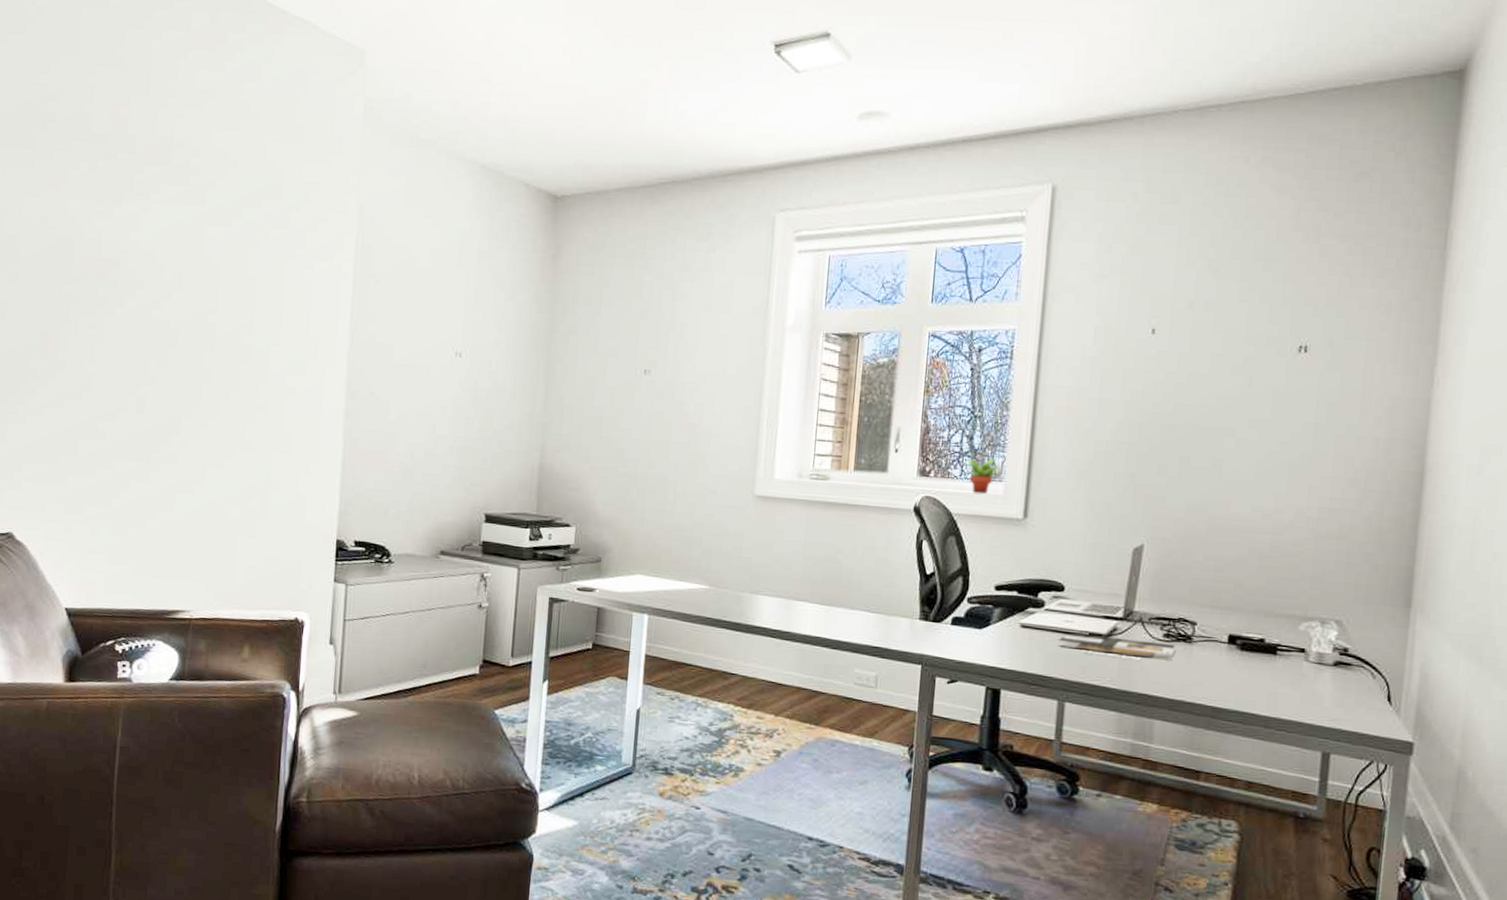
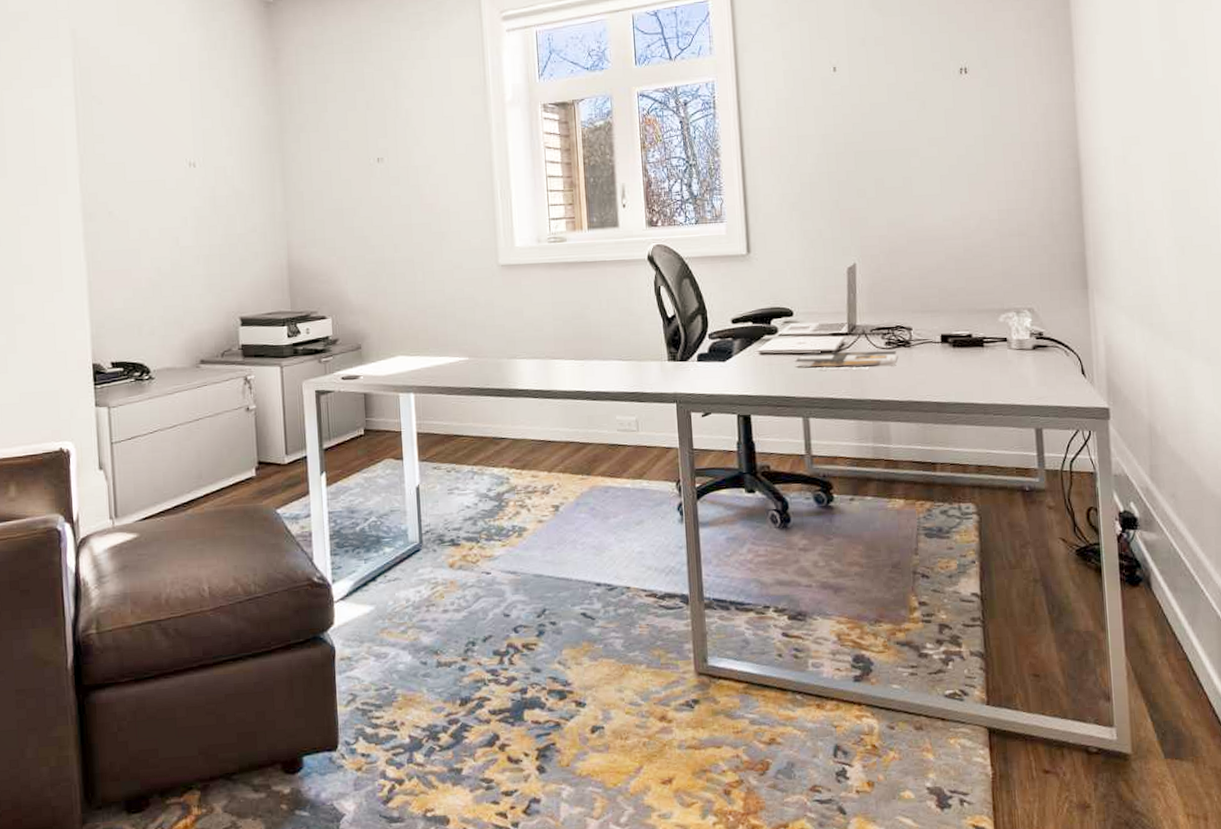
succulent plant: present [964,457,1001,495] -> none [688,200,721,237]

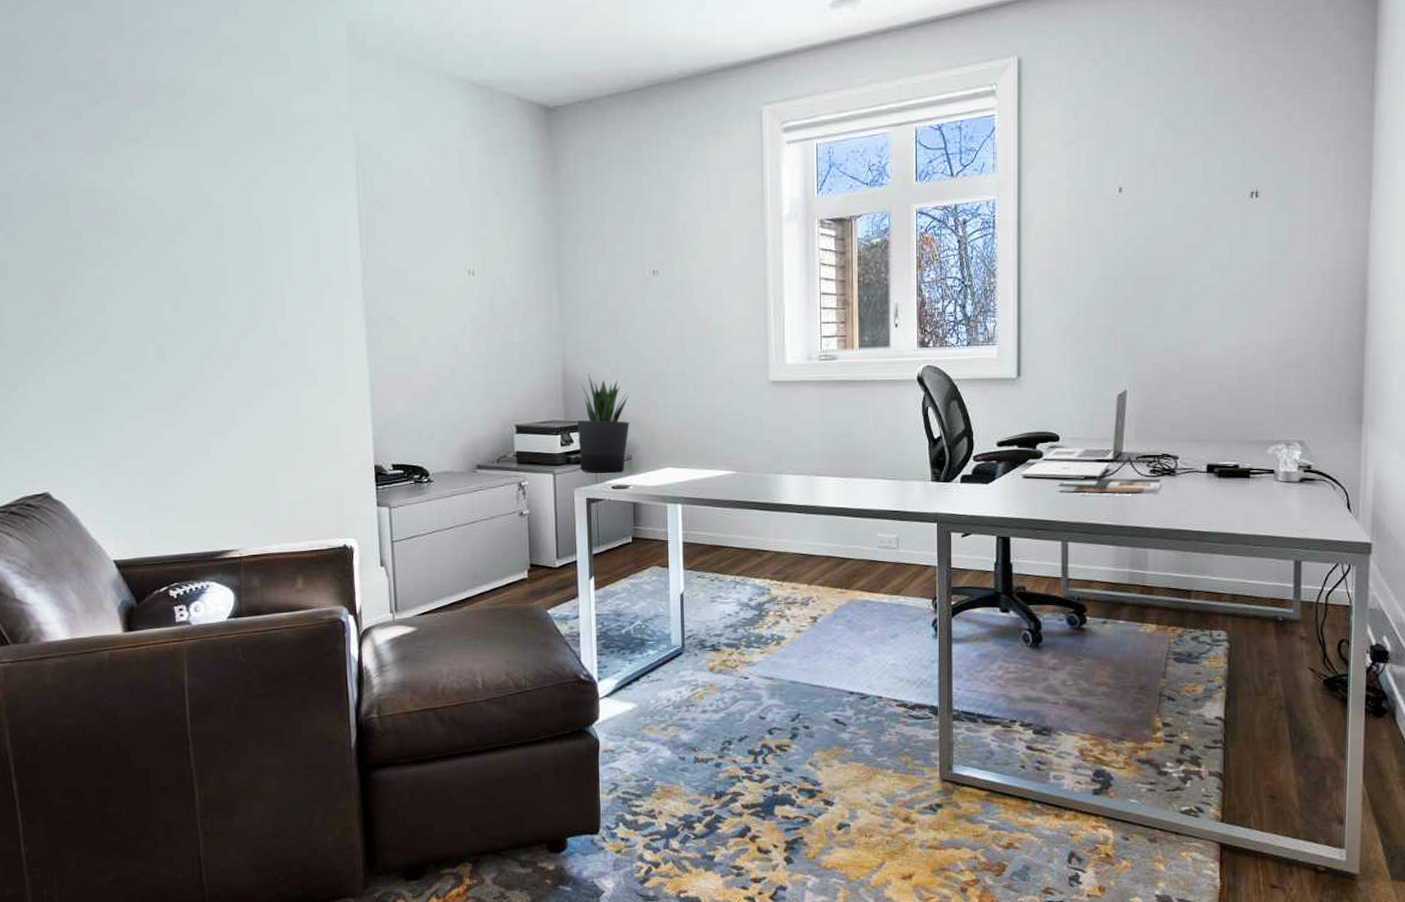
planter: none [304,263,358,364] -> present [577,374,630,474]

